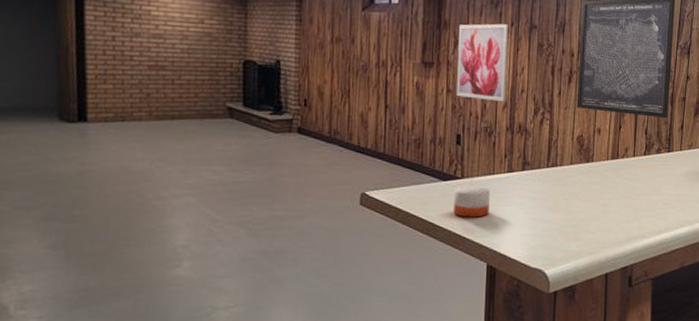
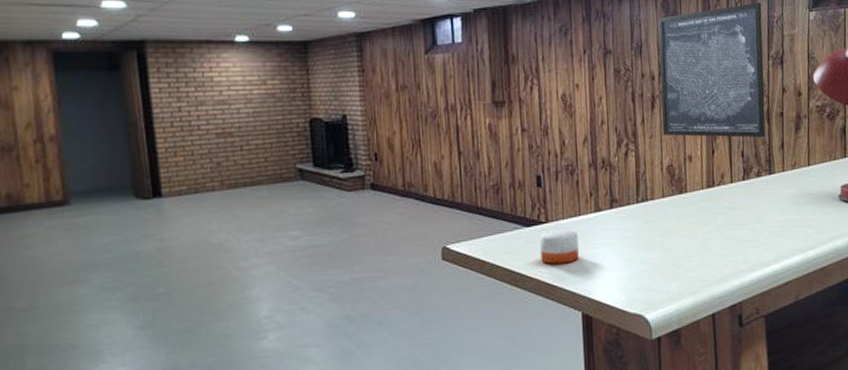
wall art: present [456,23,509,102] -> none [528,52,585,137]

